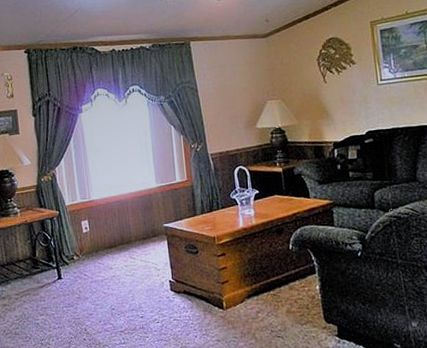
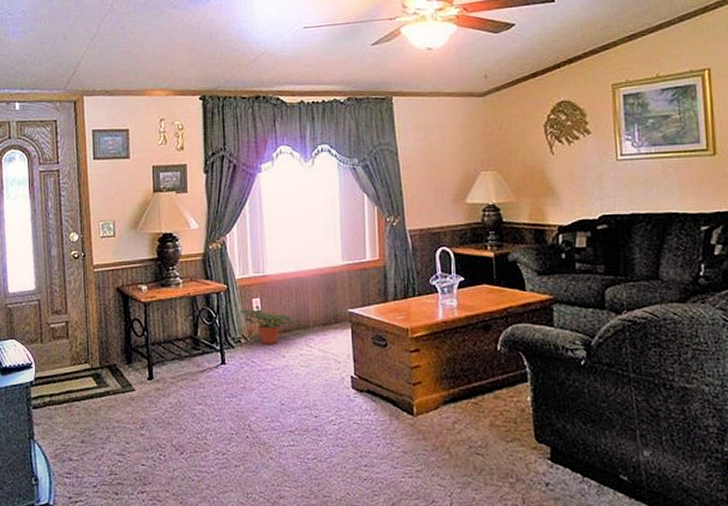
potted plant: none [71,227,123,259] -> present [240,306,299,344]

